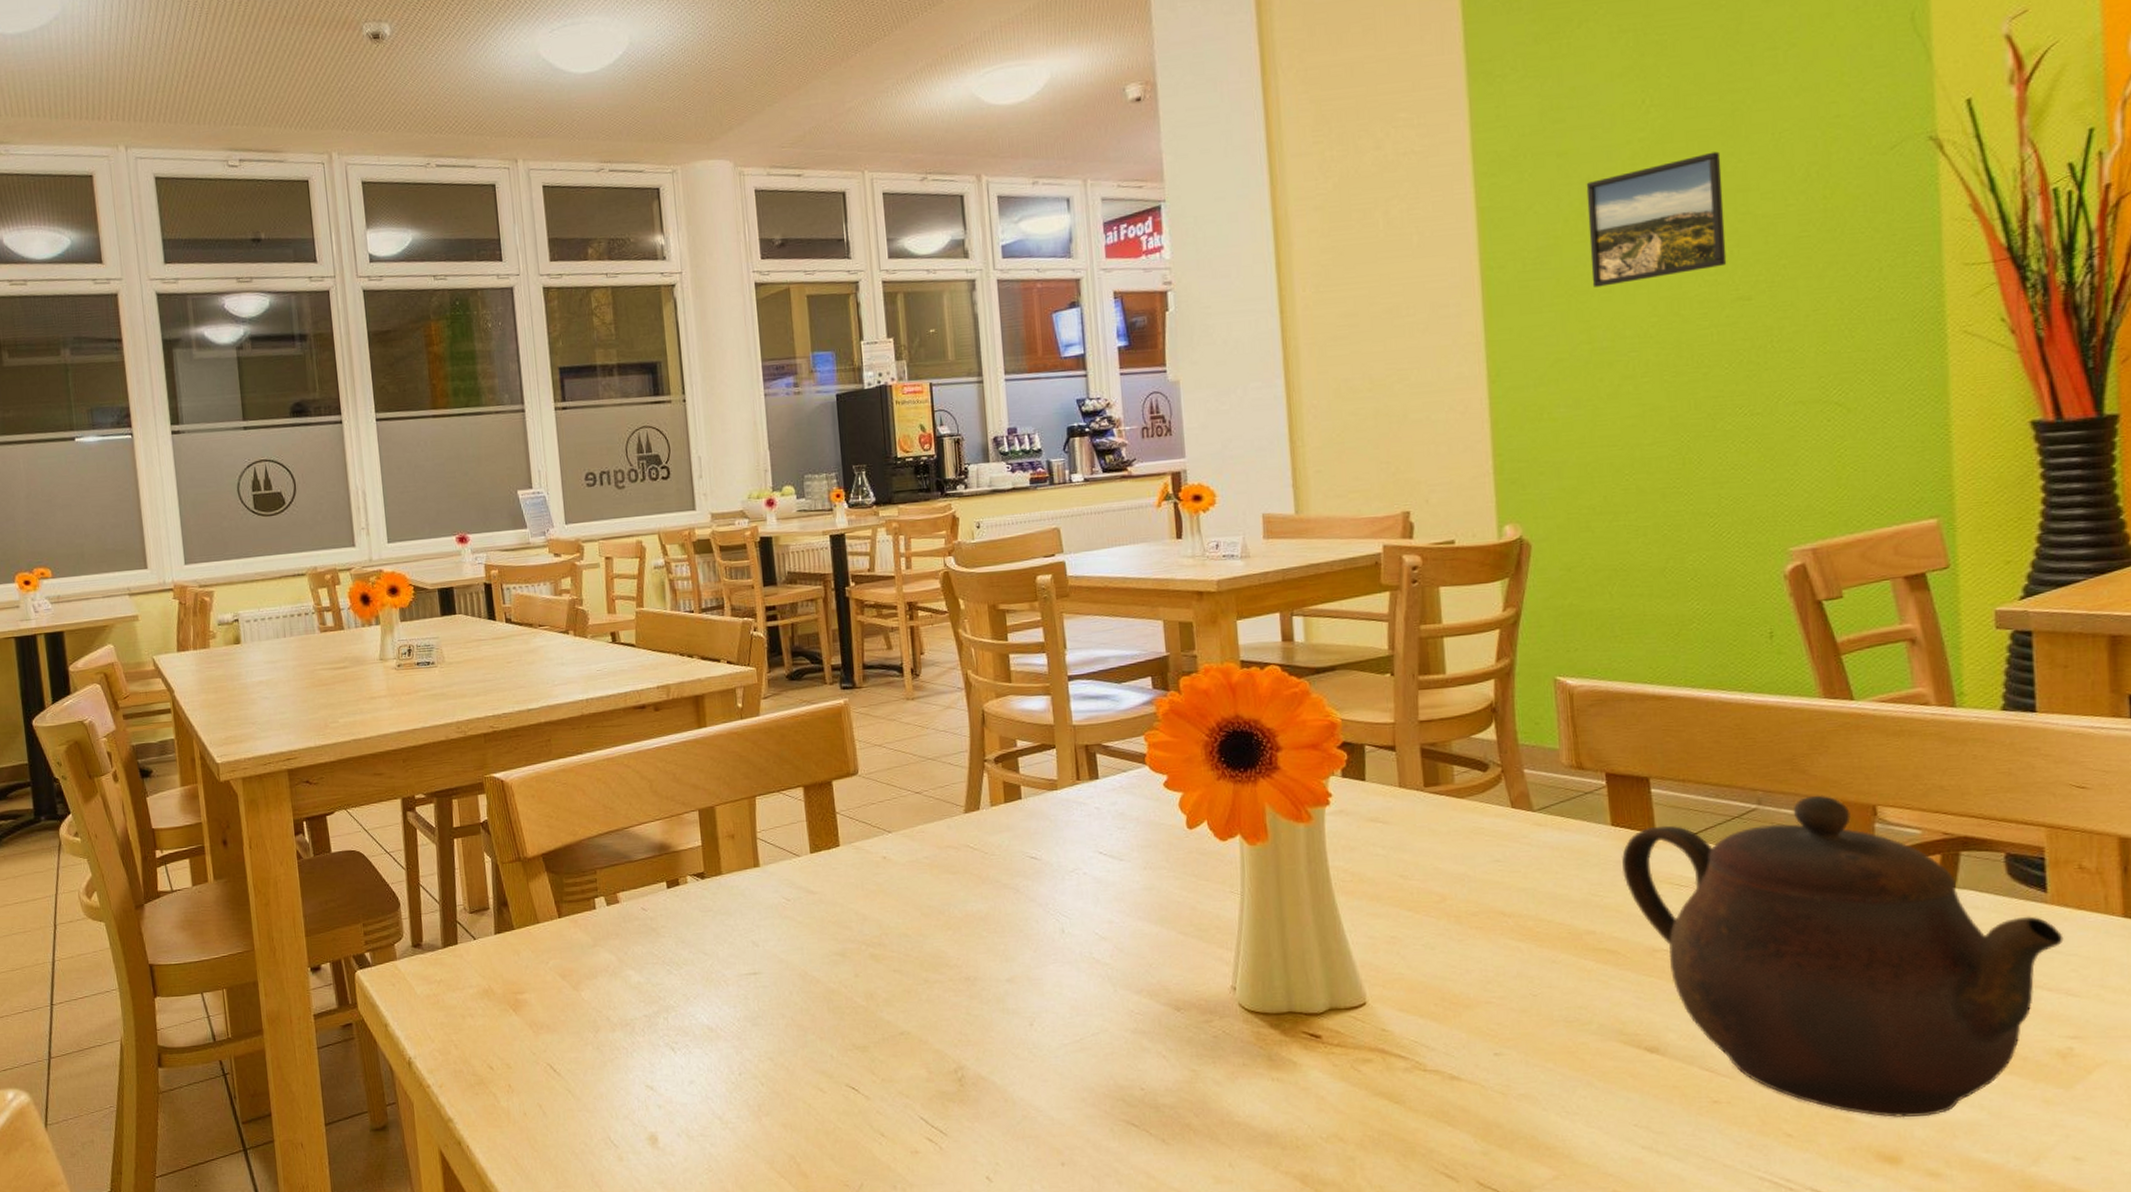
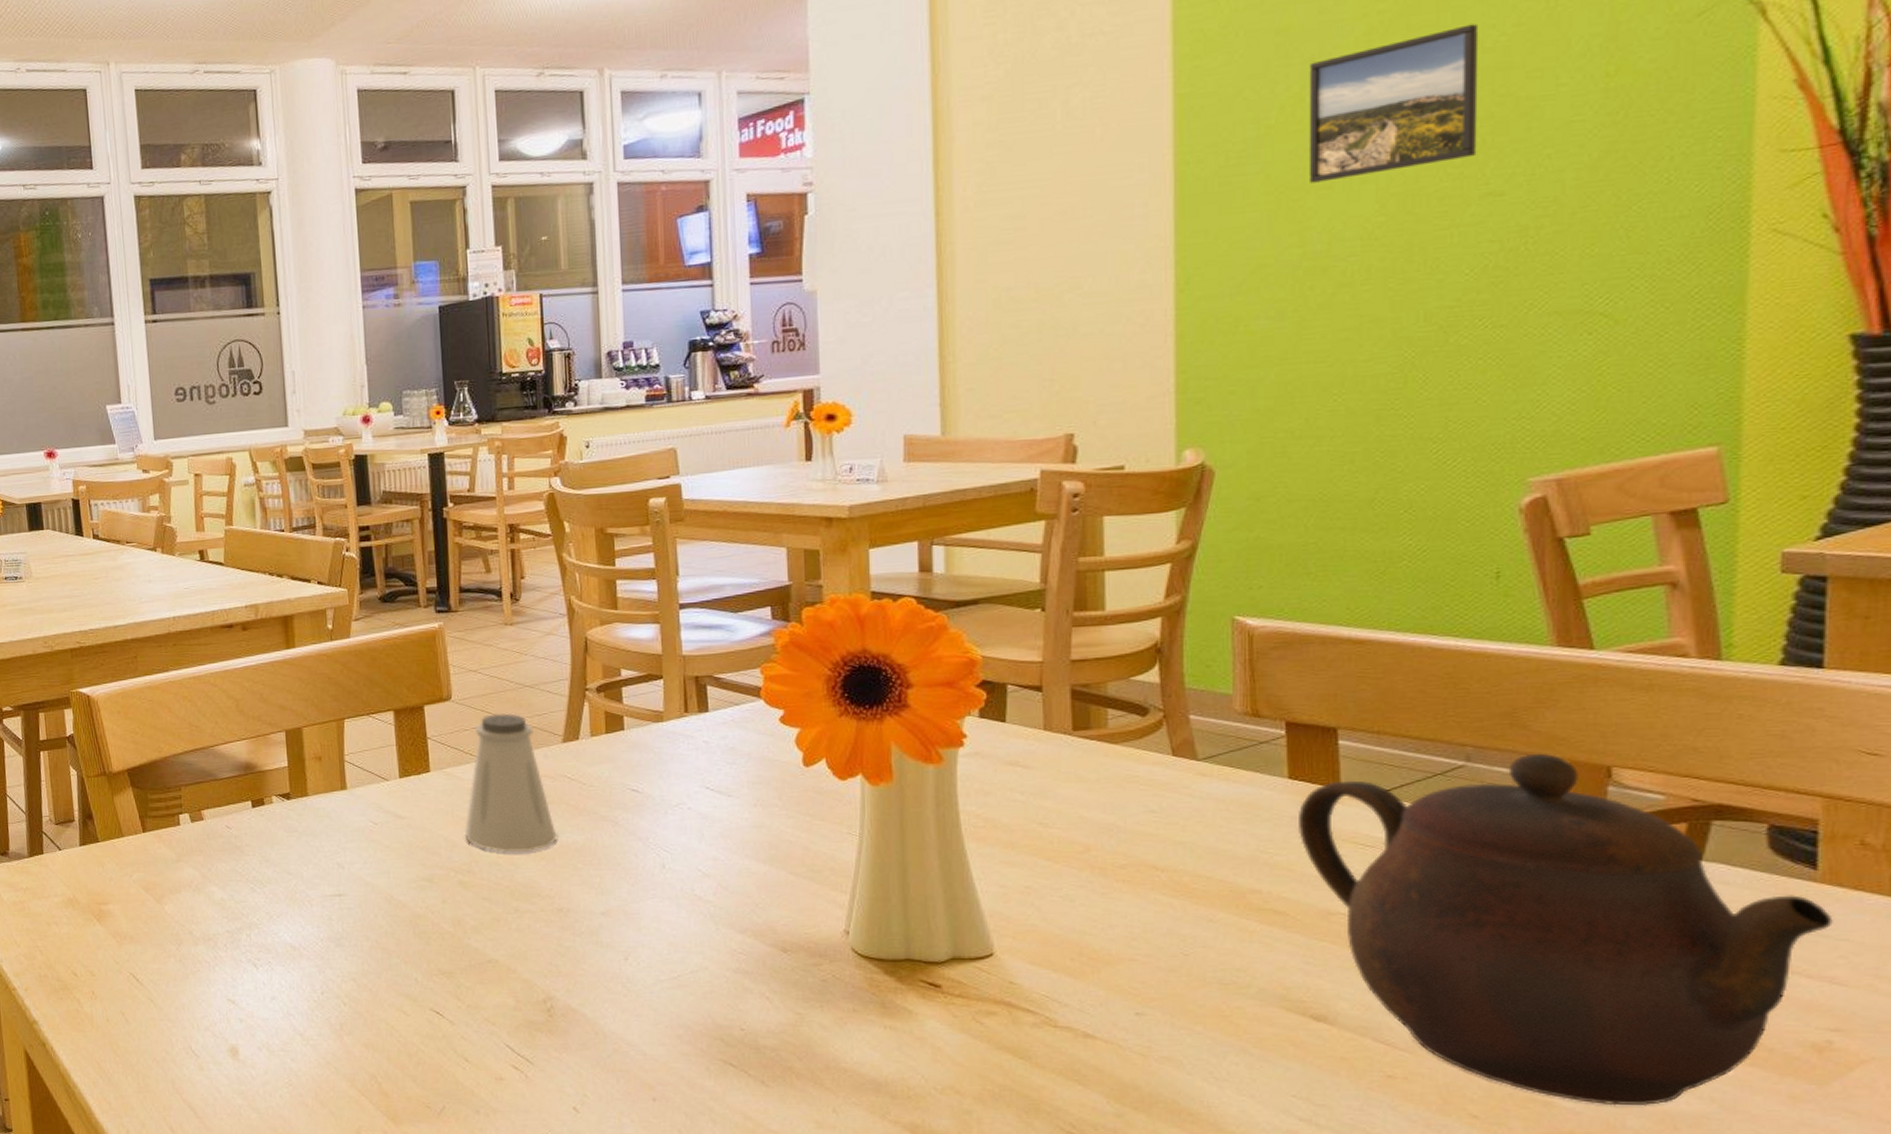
saltshaker: none [873,786,962,924] -> present [464,713,557,852]

